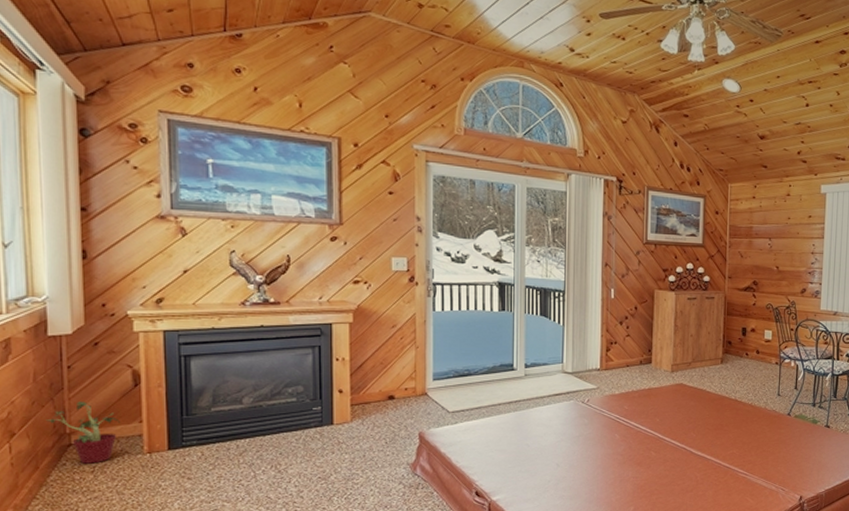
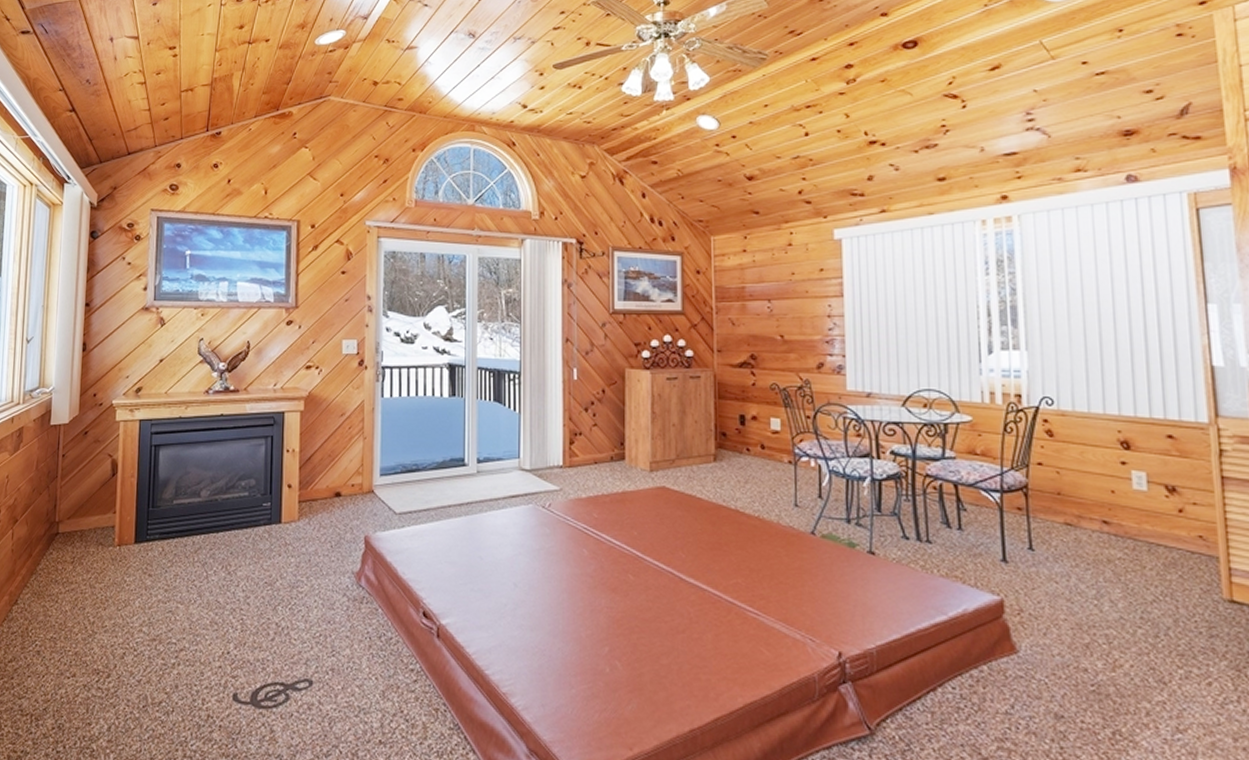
potted plant: present [45,402,120,464] -> none [41,490,98,554]

